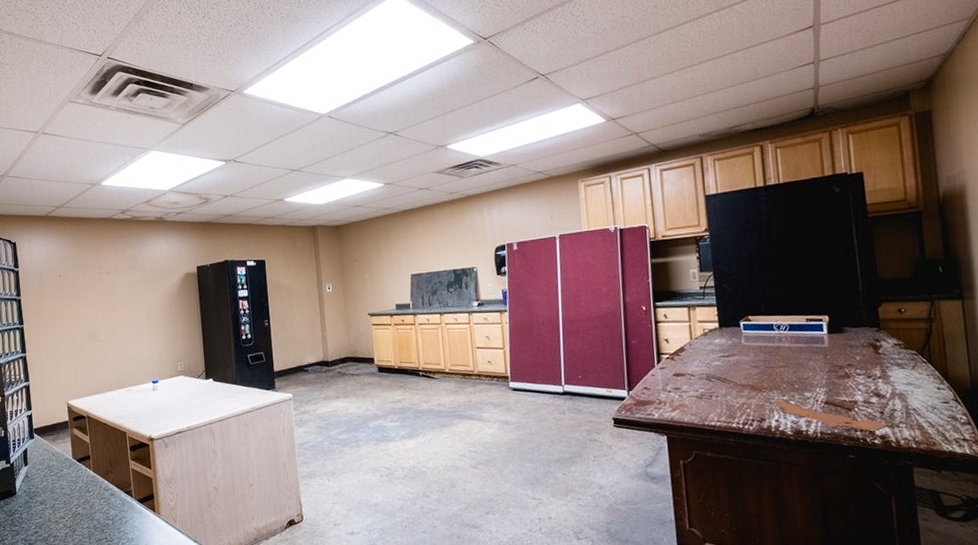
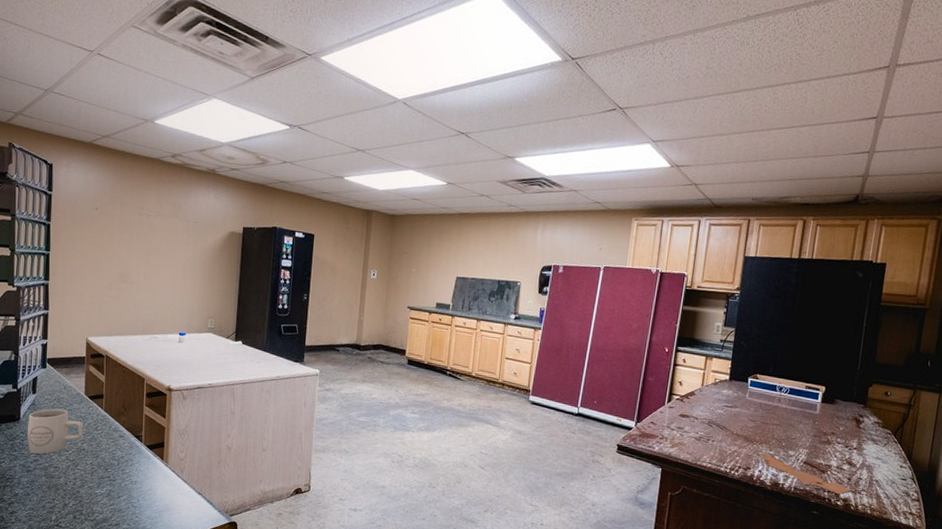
mug: none [23,476,77,526] -> present [26,408,84,455]

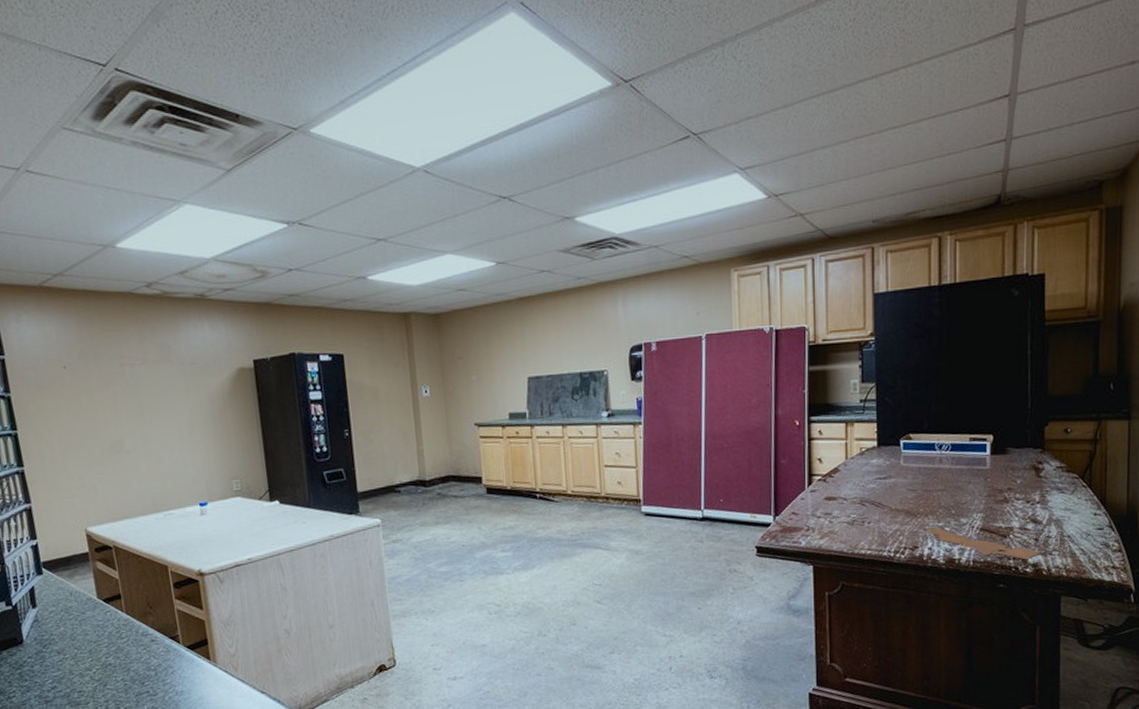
mug: present [26,408,84,455] -> none [33,620,106,680]

